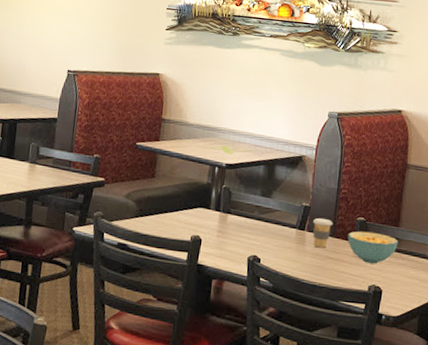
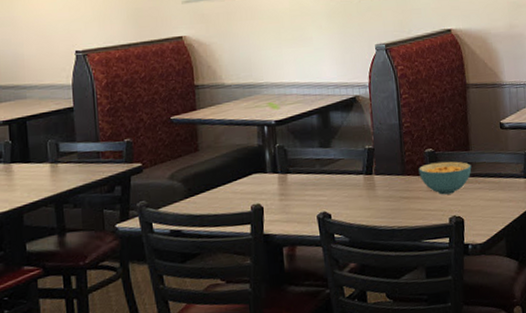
coffee cup: present [312,218,333,248] -> none [379,158,401,190]

